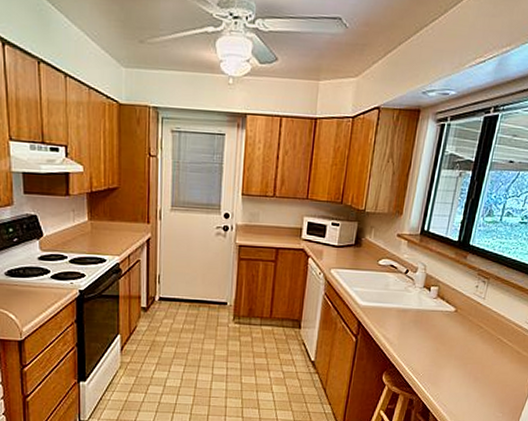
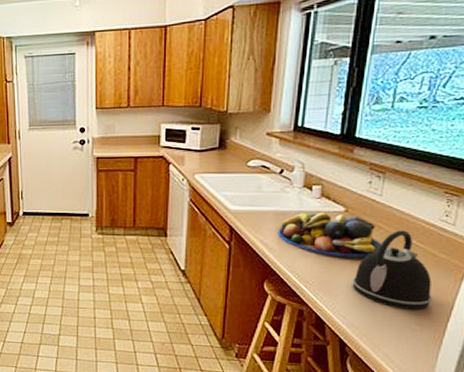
fruit bowl: none [398,311,481,354] -> present [278,213,382,258]
kettle: none [454,330,515,400] -> present [352,230,432,310]

